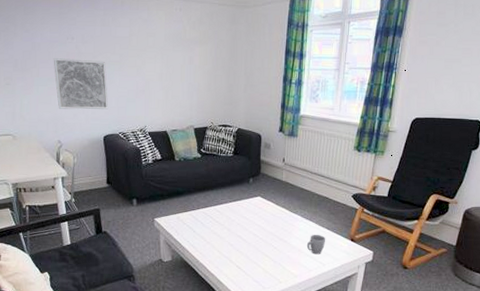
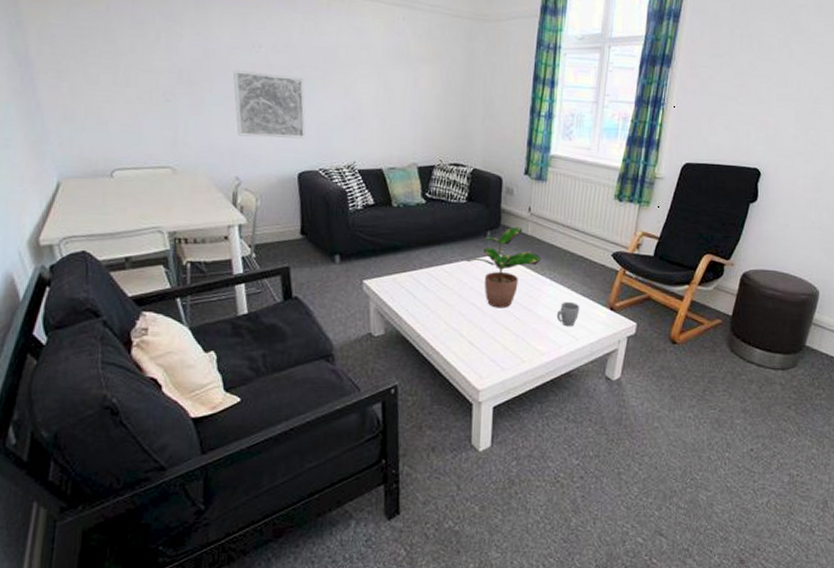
potted plant: none [232,174,293,240] -> present [464,226,541,308]

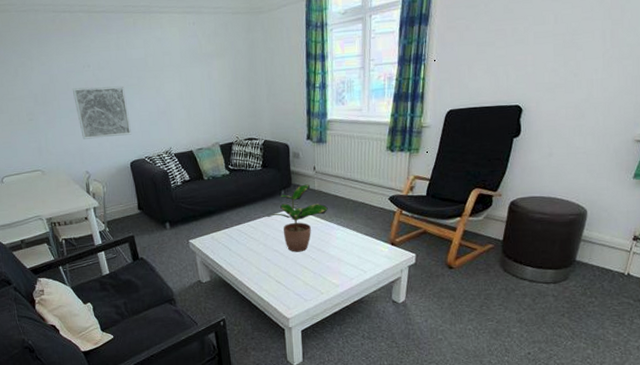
mug: present [556,301,580,327] -> none [345,241,366,262]

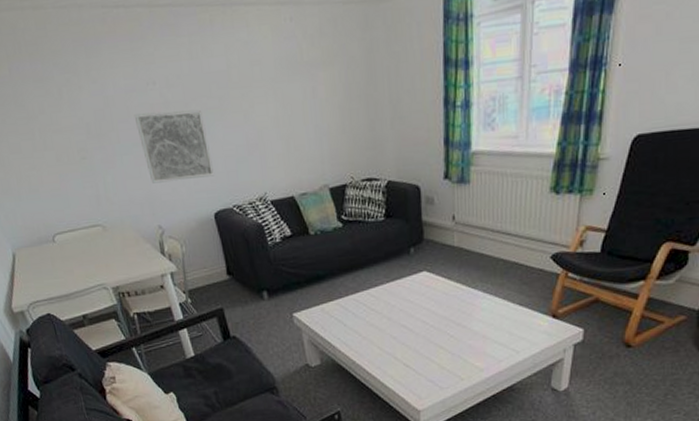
potted plant: present [265,184,328,252] -> none [389,238,471,328]

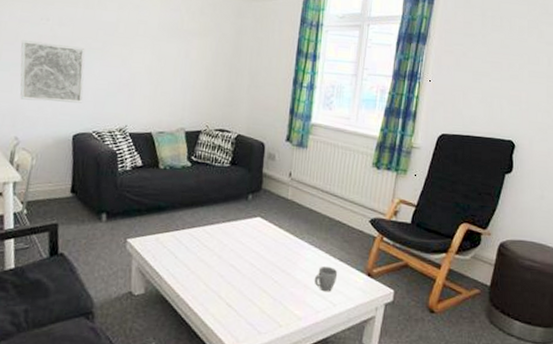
mug: none [492,313,519,340] -> present [314,266,338,292]

